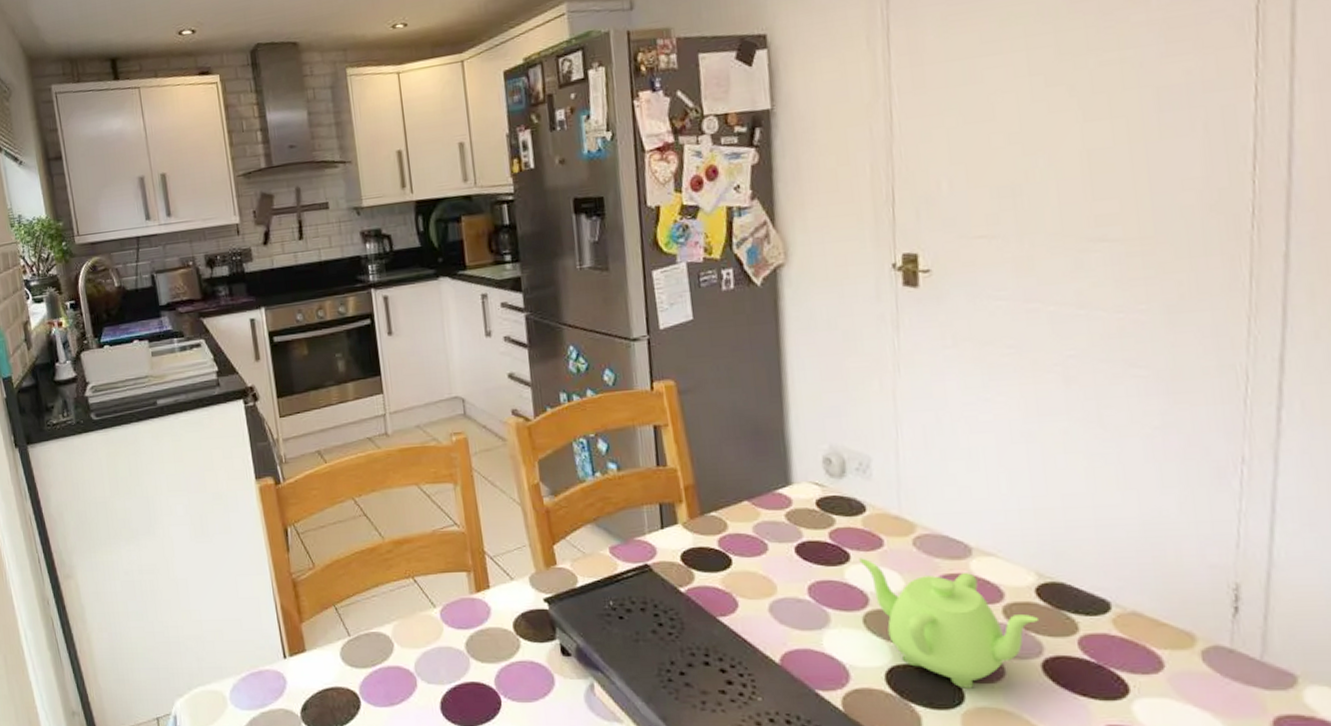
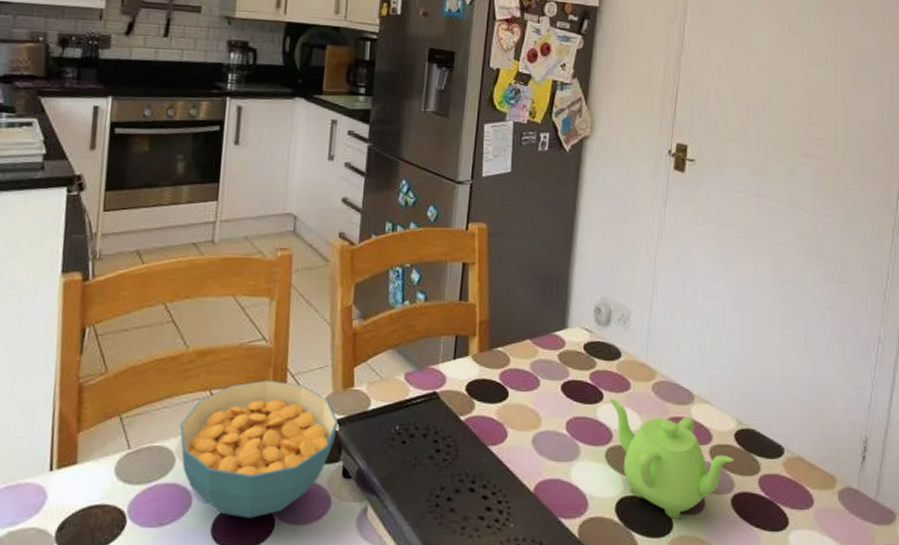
cereal bowl: none [391,563,548,697] -> present [179,380,339,519]

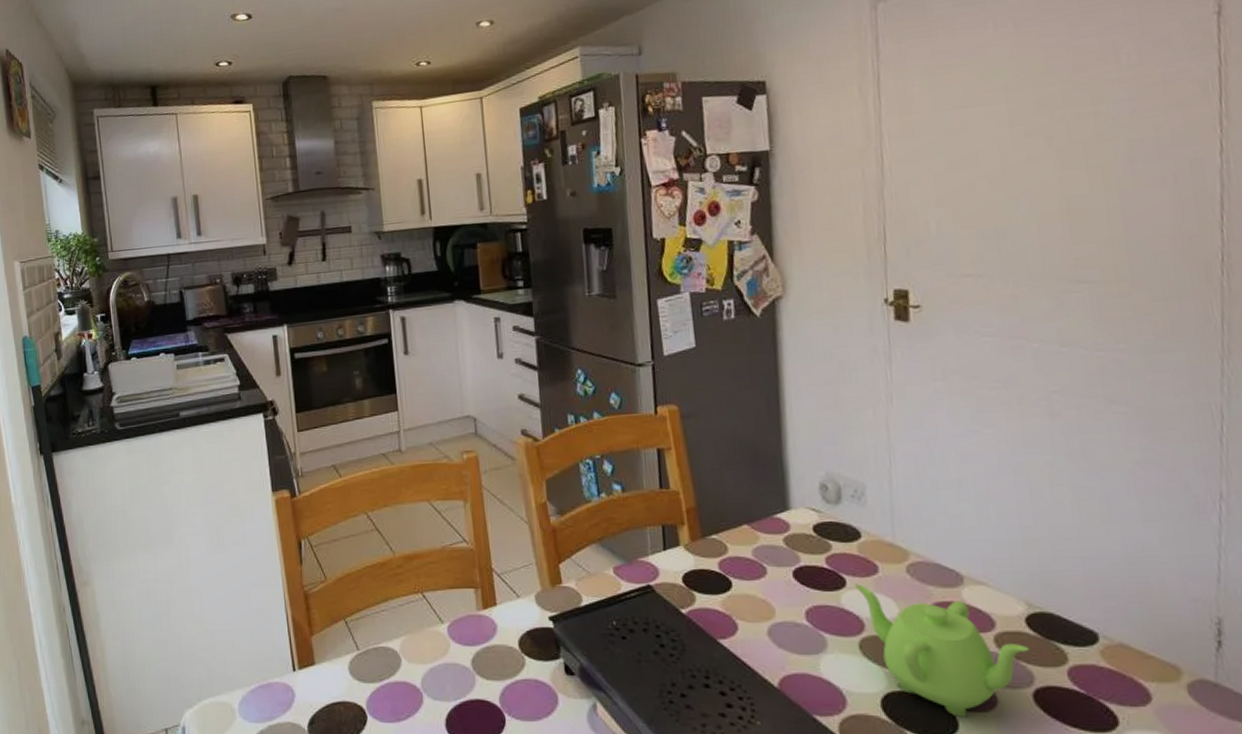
cereal bowl: present [179,380,339,519] -> none [399,580,553,715]

